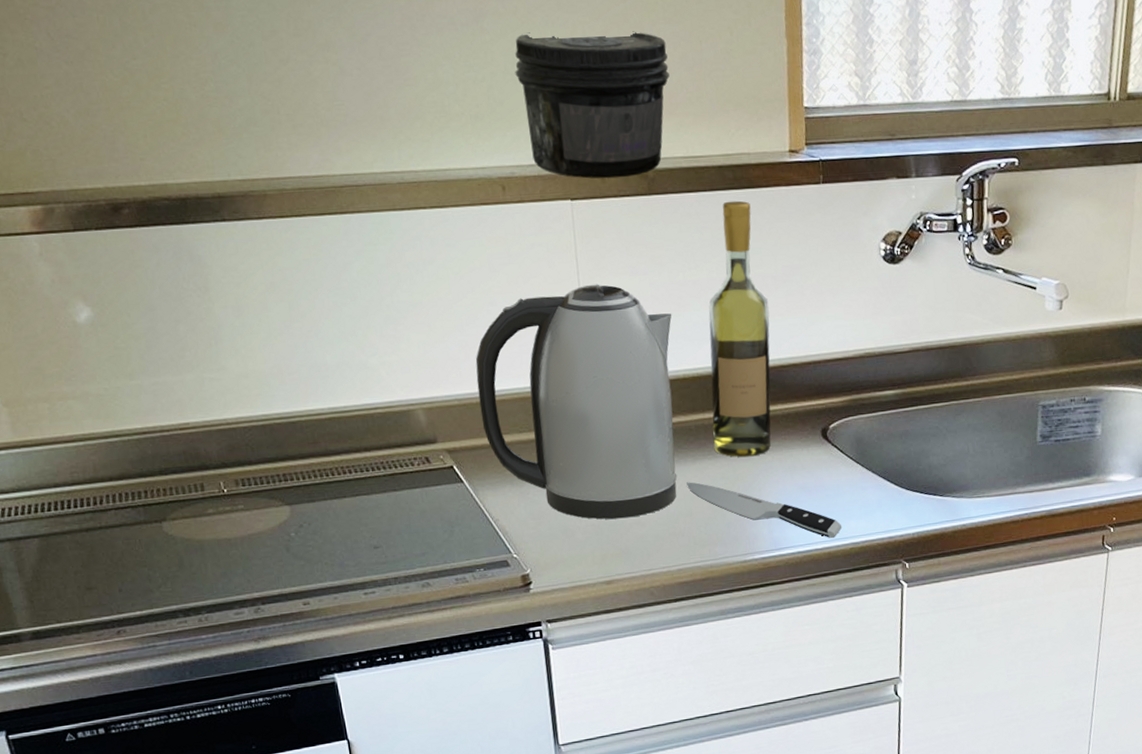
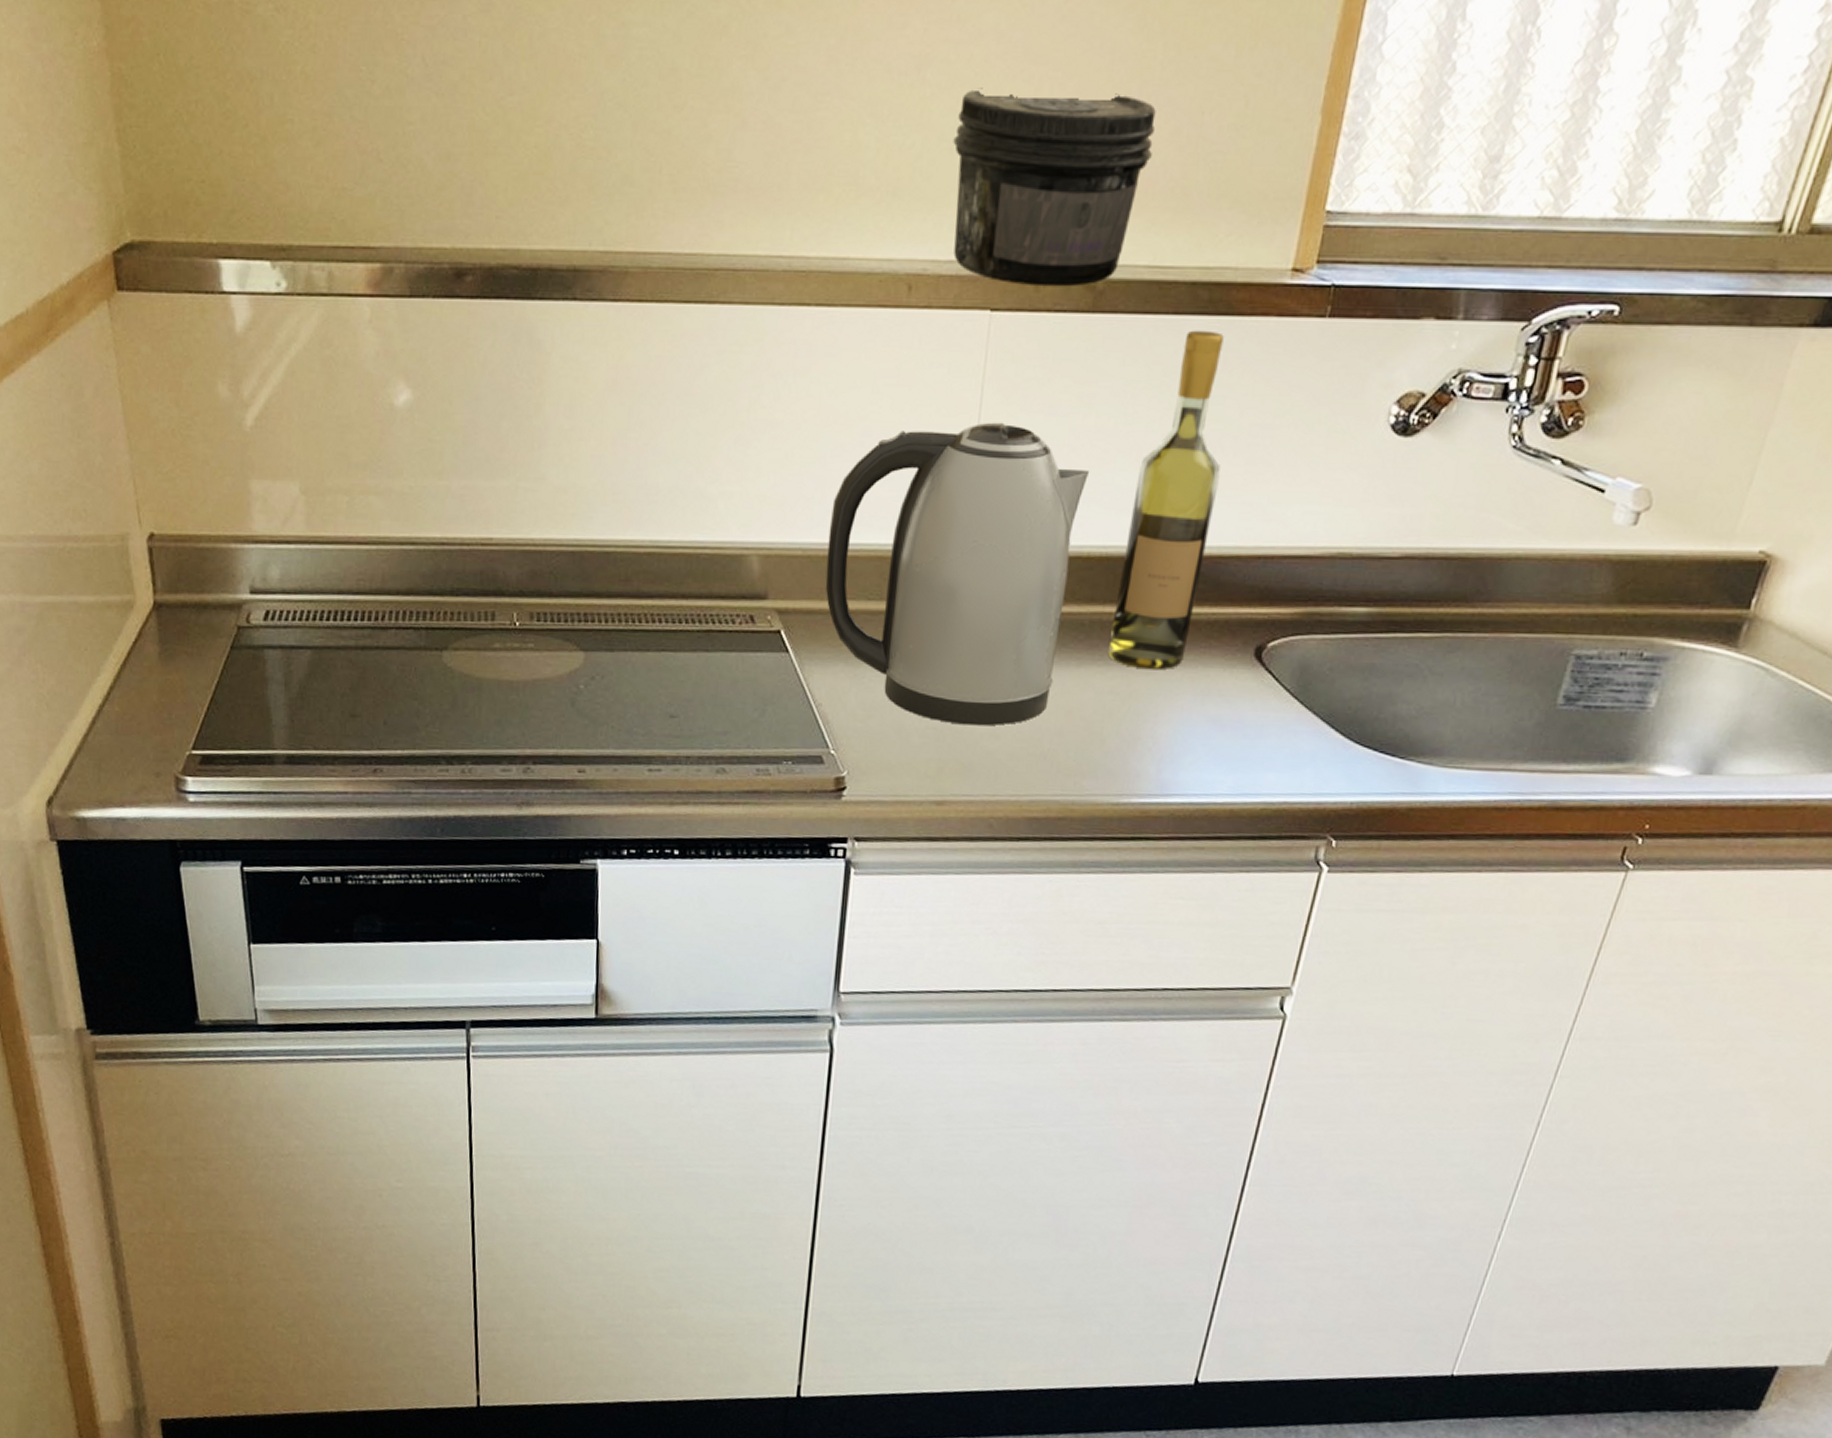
kitchen knife: present [687,482,843,539] -> none [1063,691,1257,793]

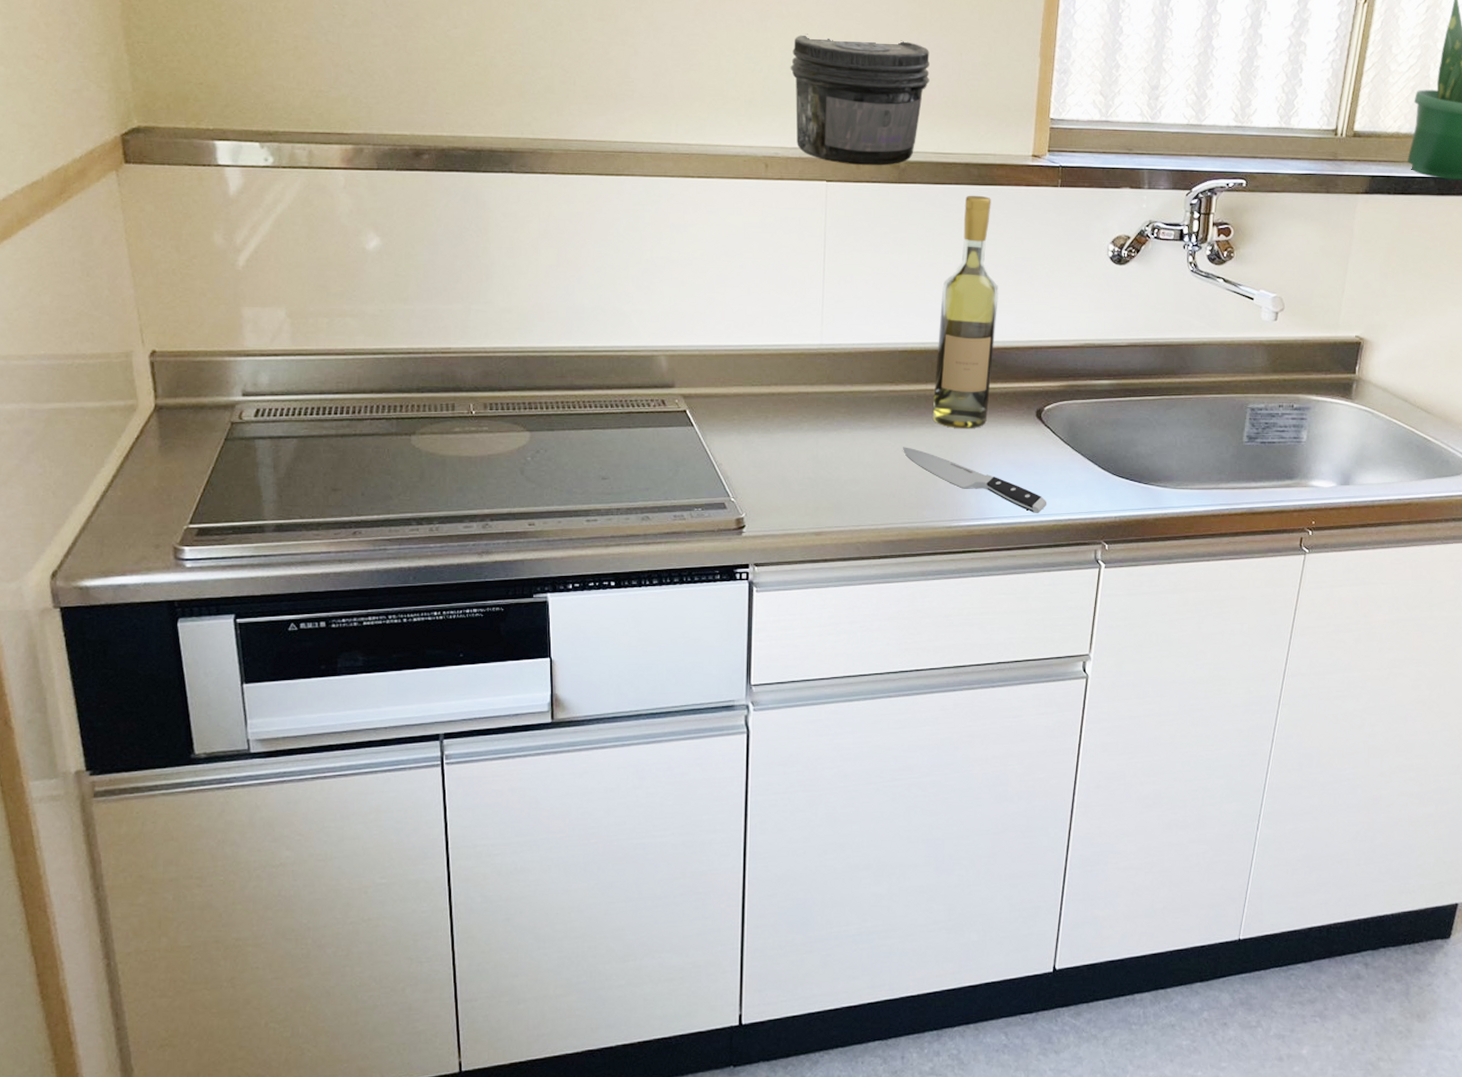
kettle: present [825,422,1090,726] -> none [718,258,907,475]
kitchen knife: none [1063,691,1257,793] -> present [903,447,1047,514]

